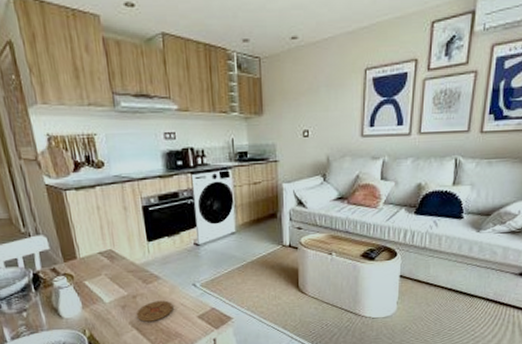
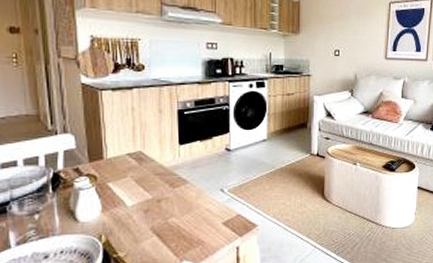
coaster: present [136,300,173,322] -> none [158,205,198,228]

